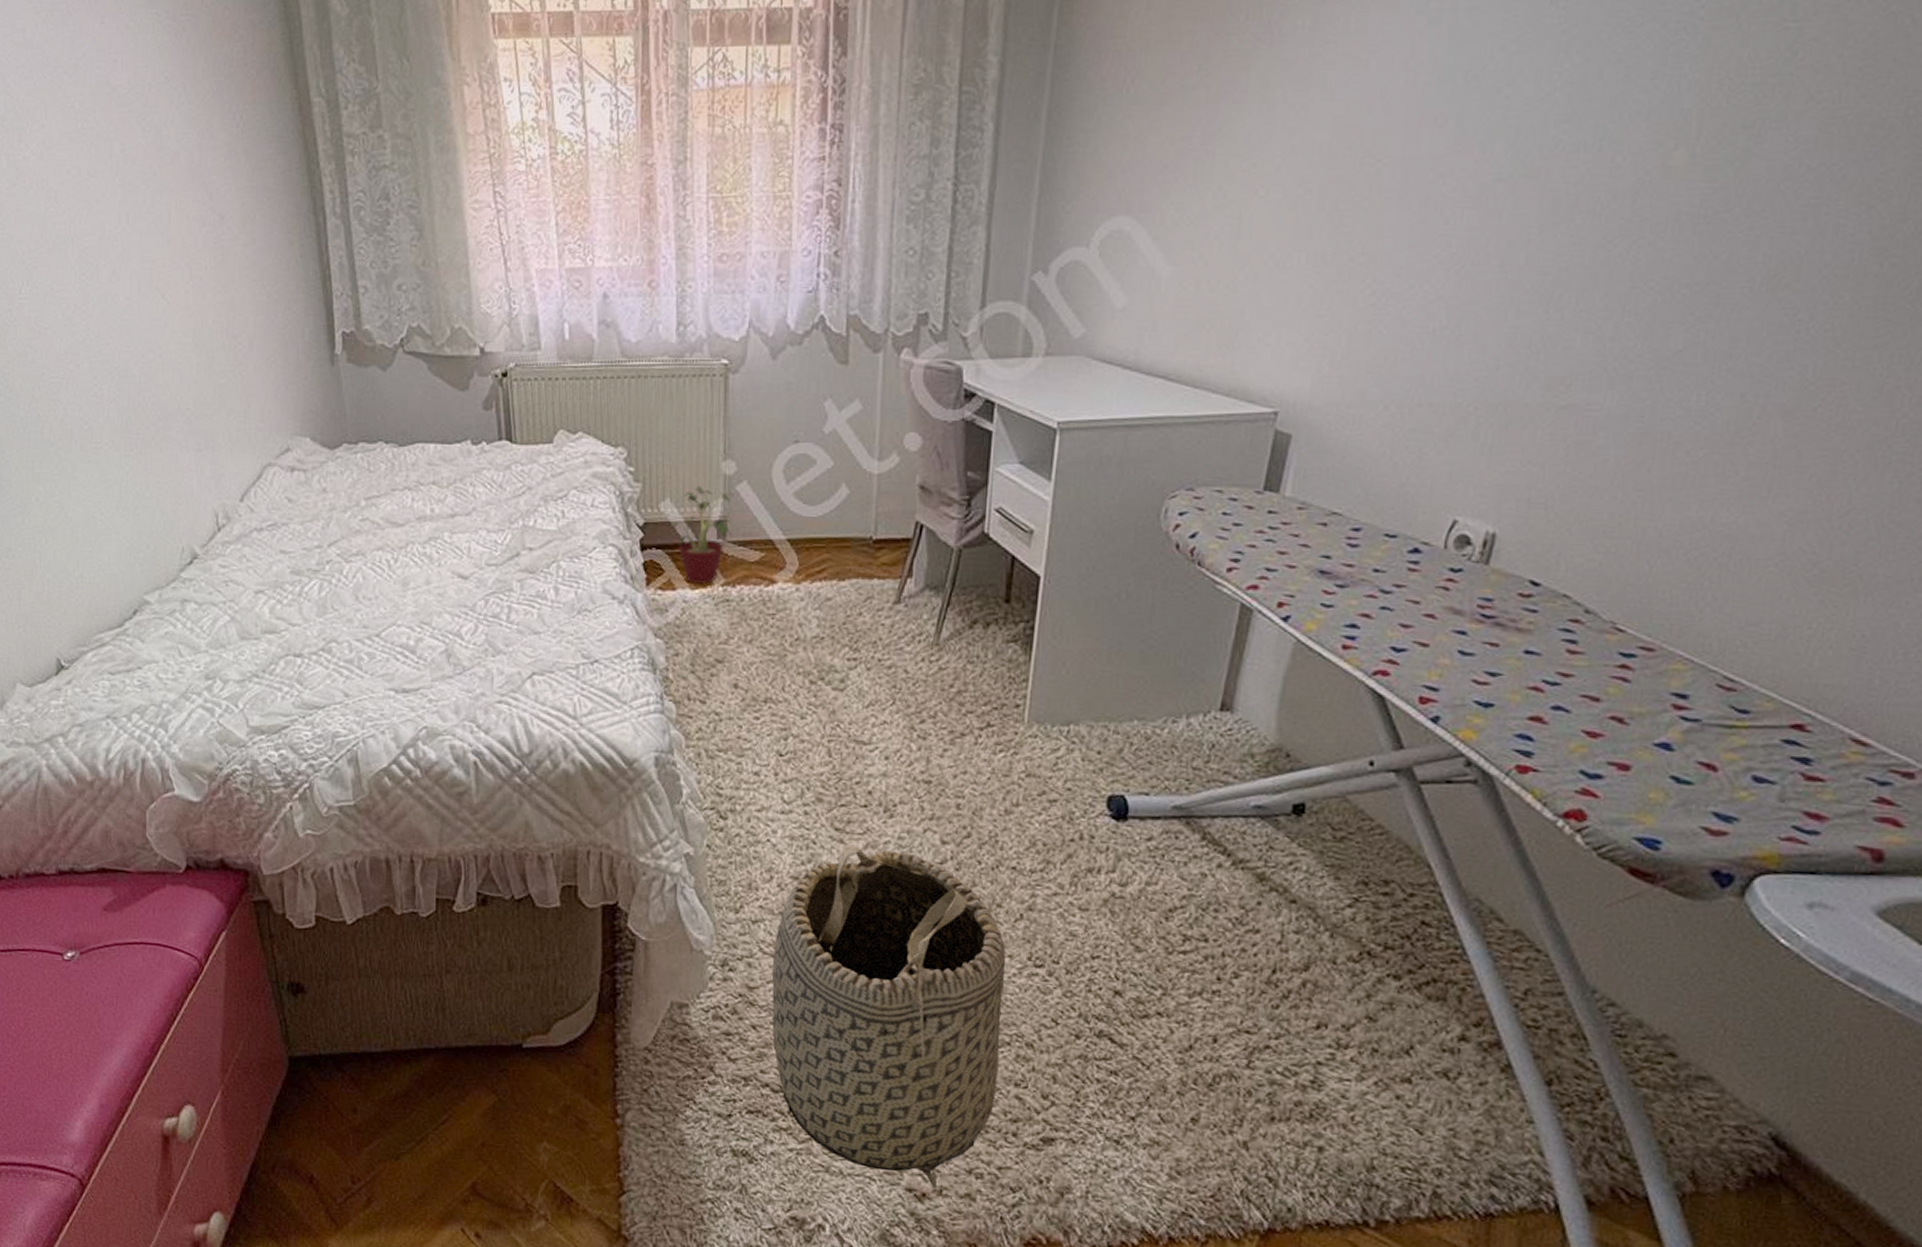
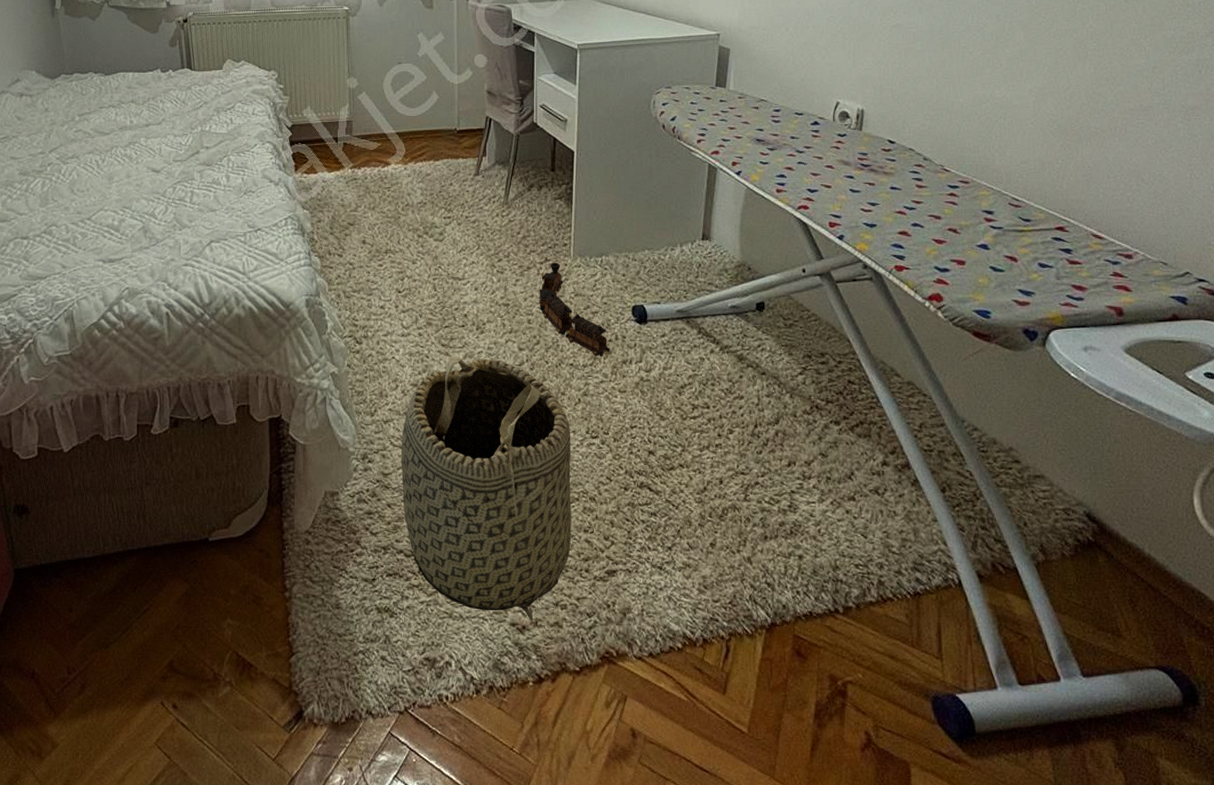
potted plant: present [669,486,733,584] -> none [311,97,356,168]
toy train: none [974,729,1072,861] -> present [539,262,611,357]

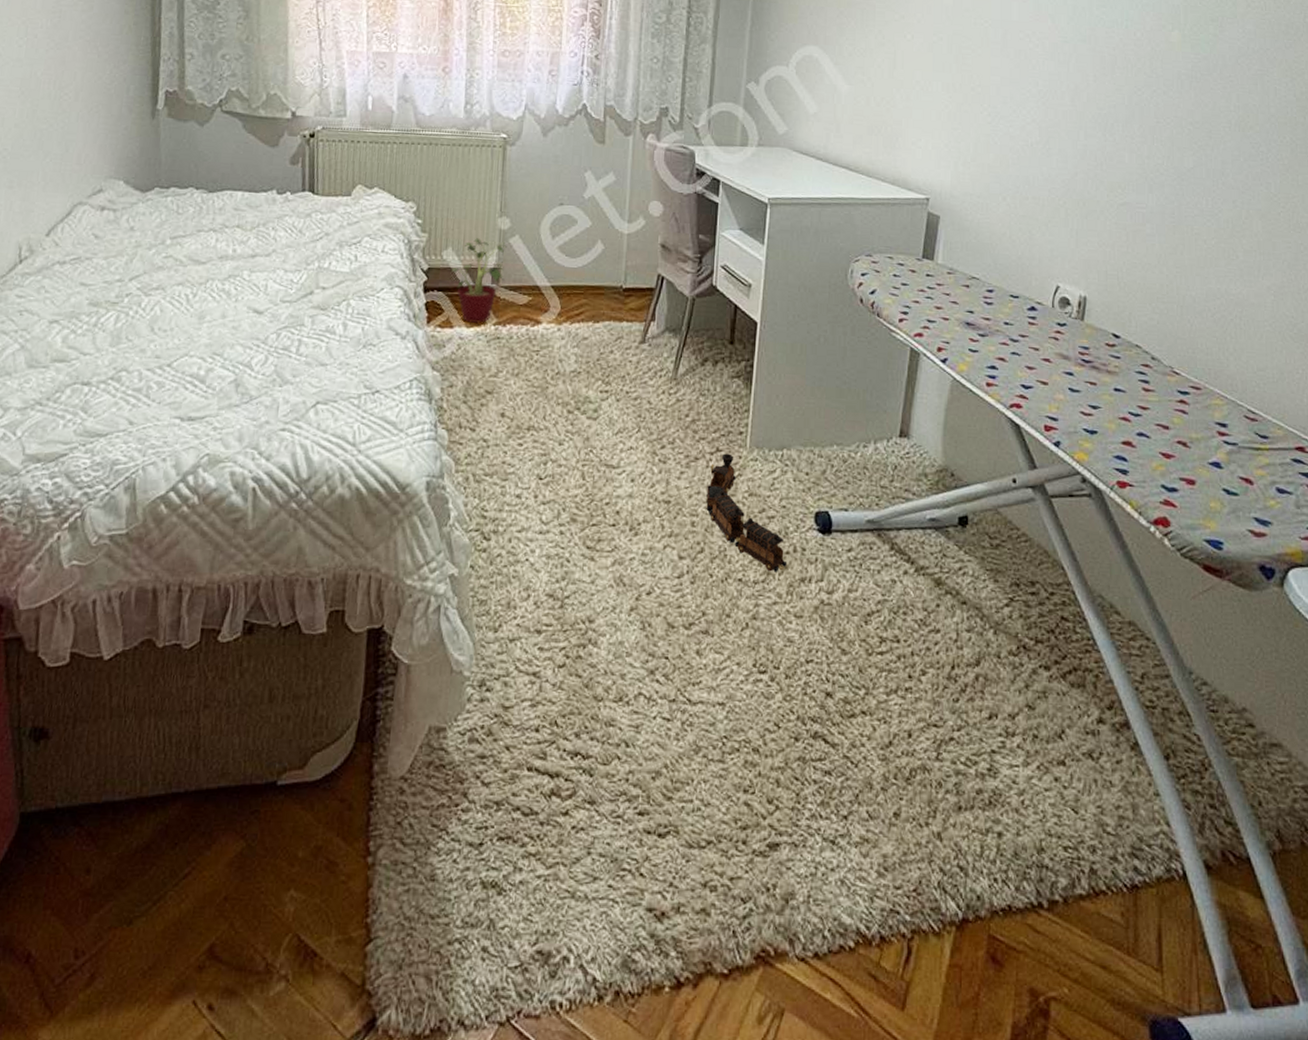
potted plant: none [311,97,356,168] -> present [450,238,507,323]
basket: present [400,357,572,620] -> none [525,563,735,905]

